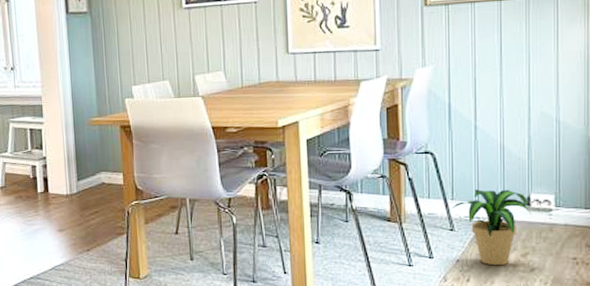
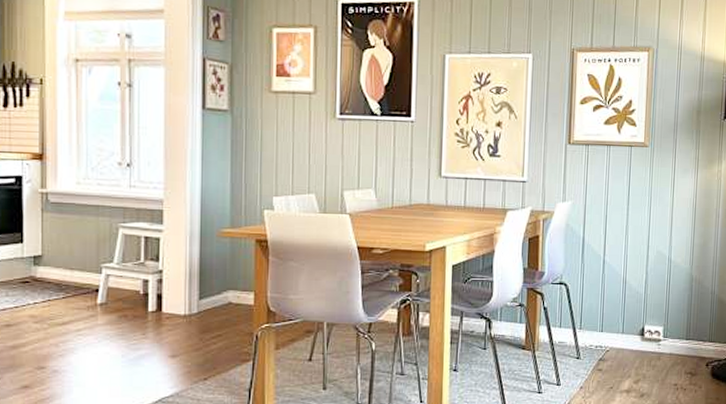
potted plant: present [448,189,532,266] -> none [576,320,645,392]

